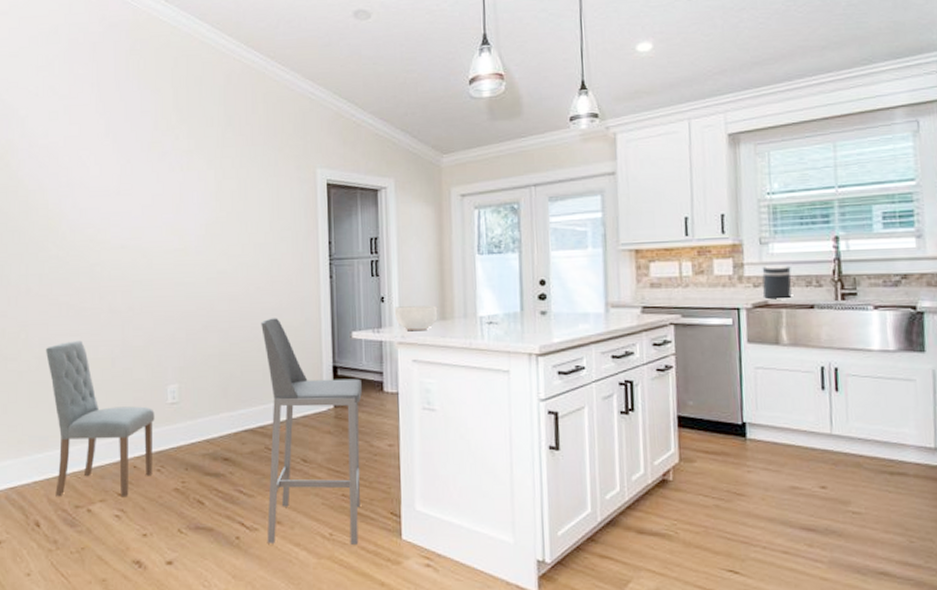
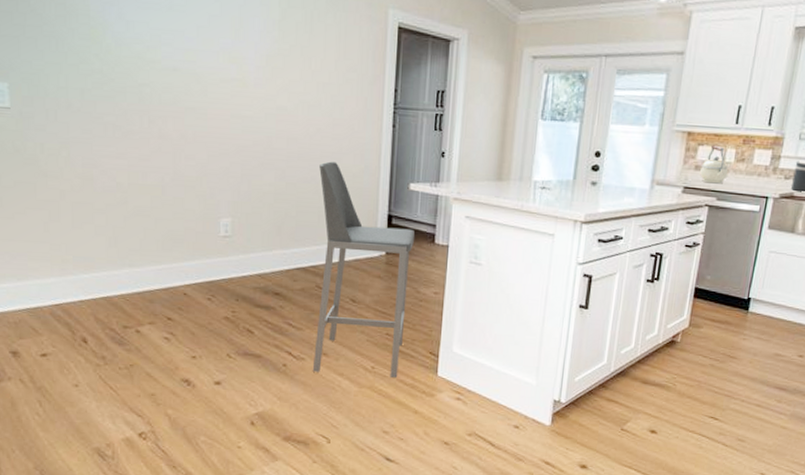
dining chair: present [46,340,155,498] -> none [90,164,206,322]
bowl: present [394,305,439,332] -> none [453,163,497,190]
kettle: none [655,260,689,300] -> present [699,145,729,184]

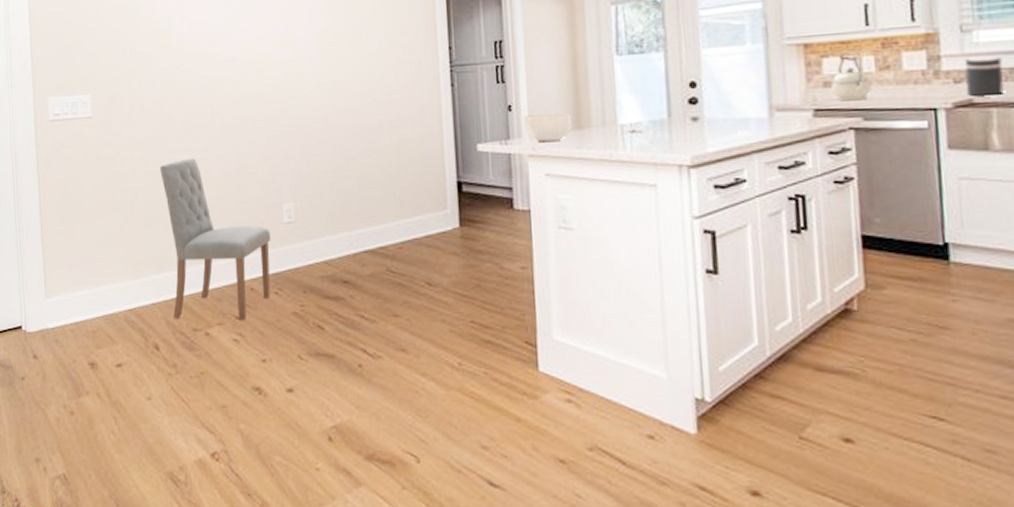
dining chair: none [90,164,206,322] -> present [160,158,271,321]
bar stool: present [312,161,414,378] -> none [378,130,491,376]
bowl: none [453,163,497,190] -> present [522,113,574,143]

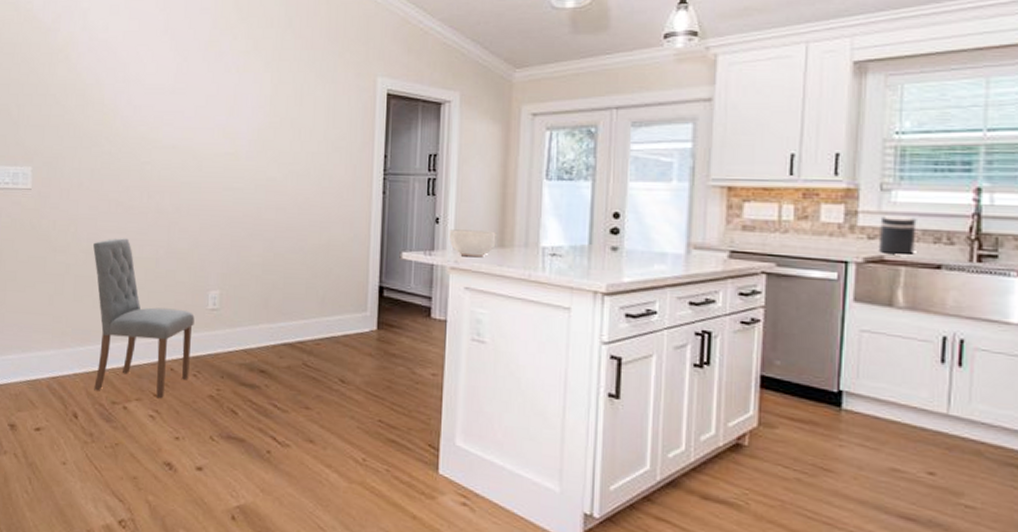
kettle: present [830,54,872,101] -> none [748,200,788,247]

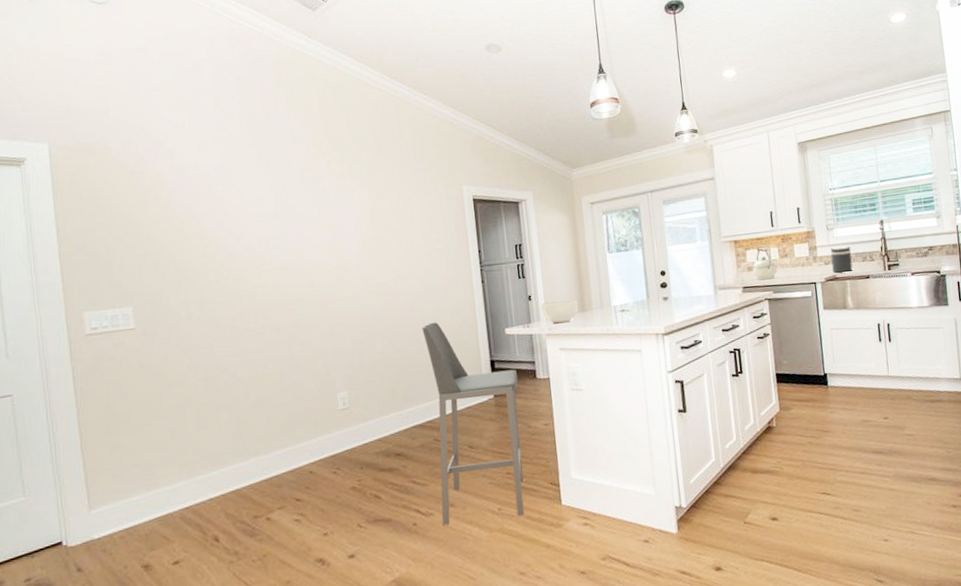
dining chair: present [93,238,195,399] -> none [212,359,329,509]
bar stool: none [298,231,408,474] -> present [422,322,525,526]
kettle: none [748,200,788,247] -> present [752,247,777,280]

